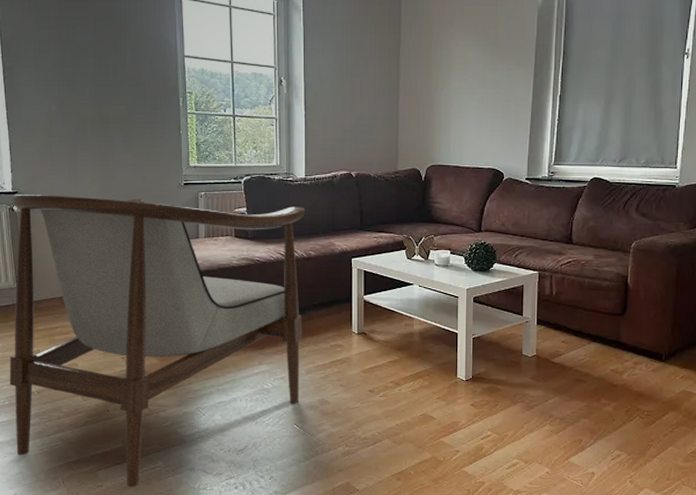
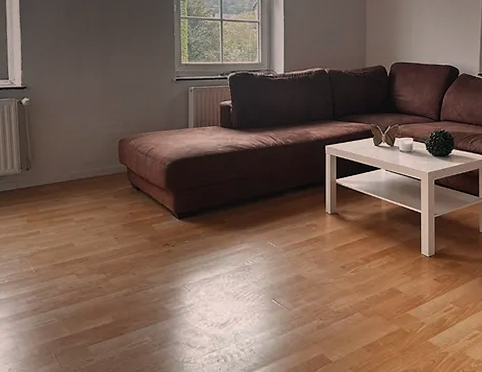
armchair: present [9,195,305,487] -> none [10,90,283,361]

